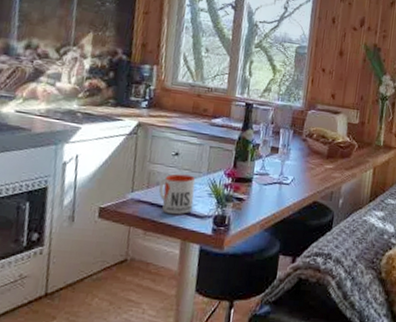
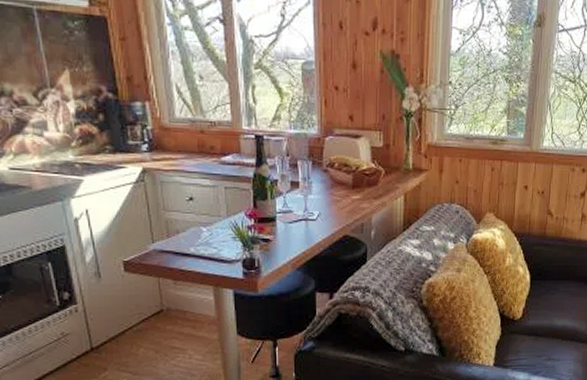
mug: present [158,174,196,215] -> none [179,219,219,262]

